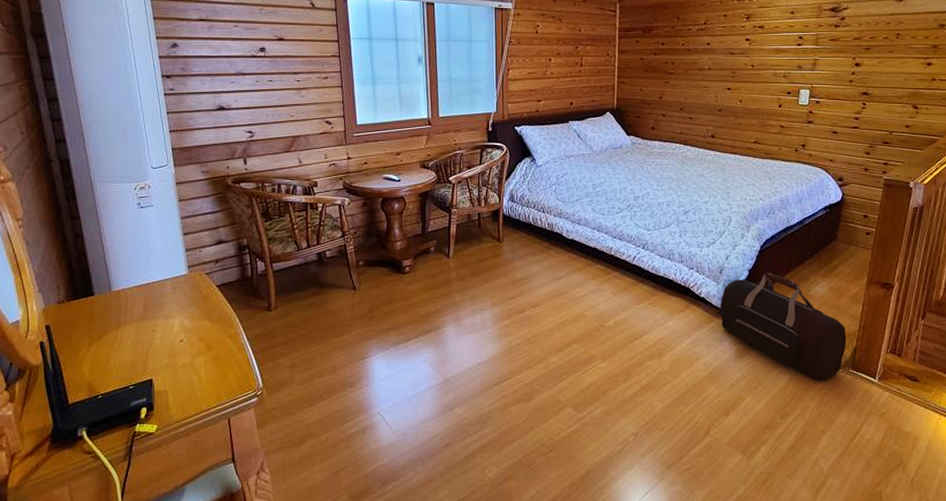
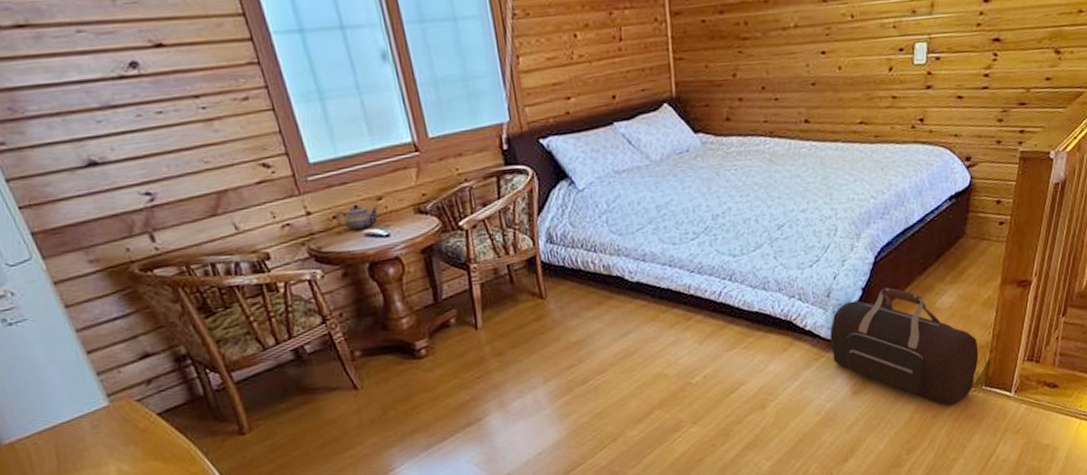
teapot: none [366,155,396,175] -> present [335,203,379,232]

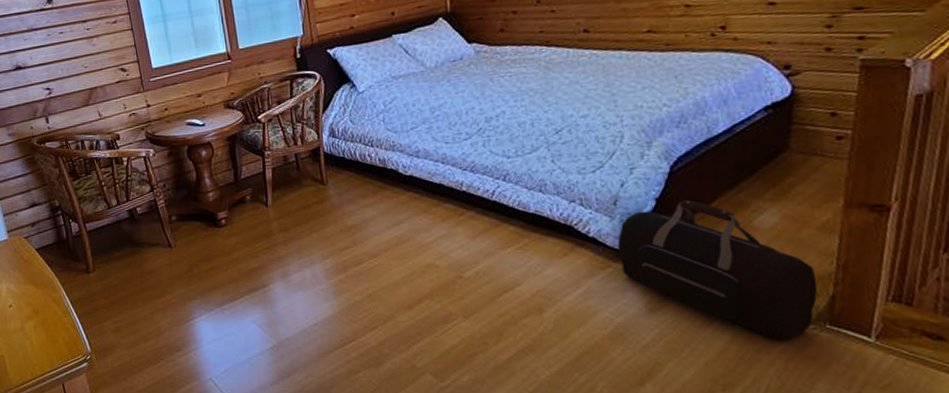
teapot: present [335,203,379,232] -> none [167,99,198,121]

